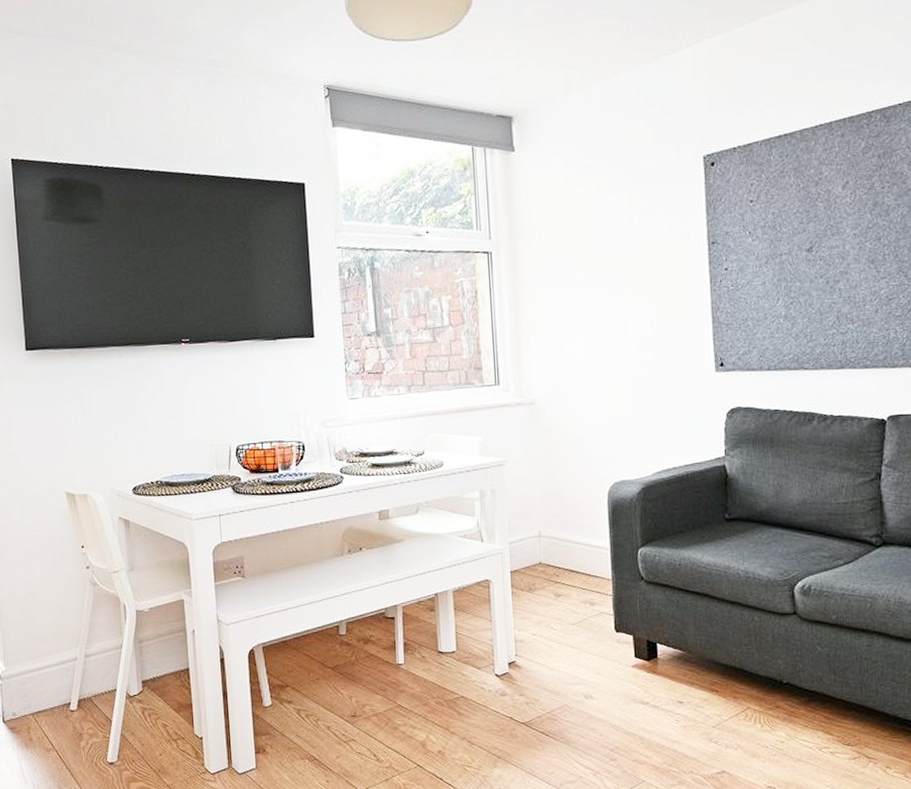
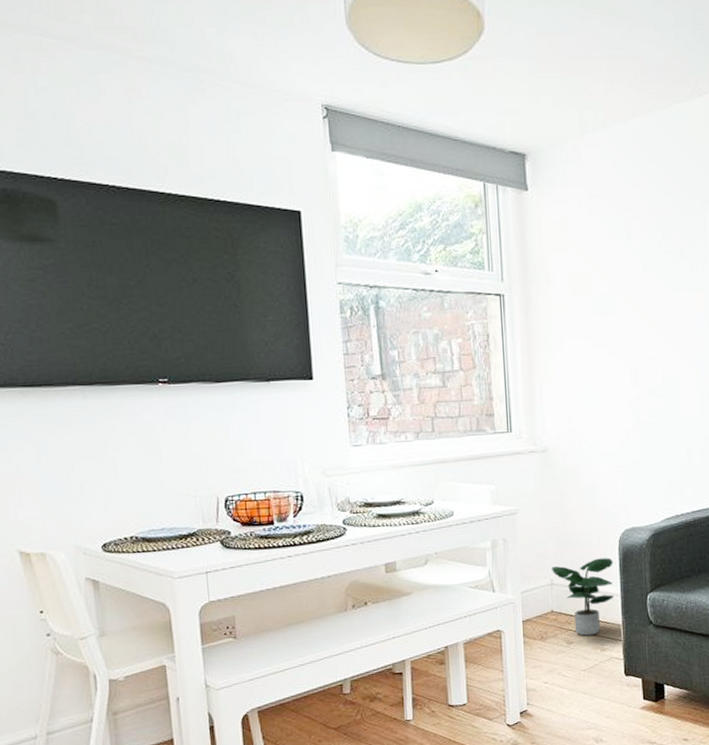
potted plant: none [539,511,604,589] -> present [552,558,615,636]

